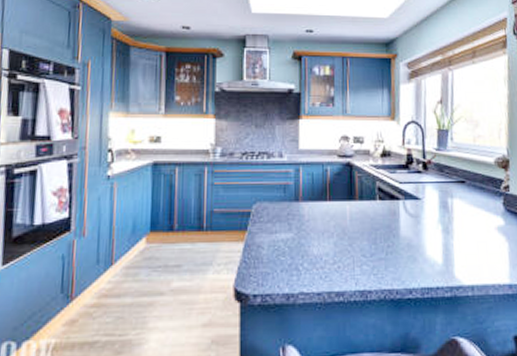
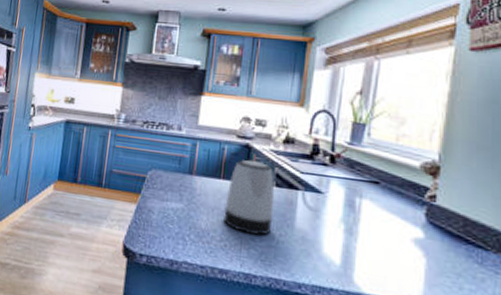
kettle: none [334,177,380,251] -> present [223,159,275,236]

